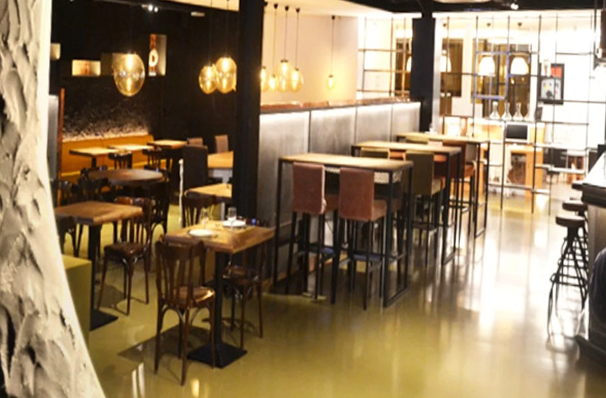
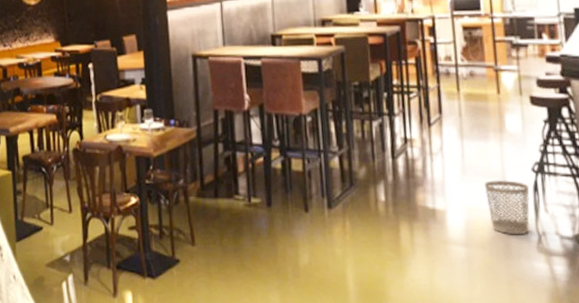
wastebasket: none [511,287,546,335] -> present [483,180,530,235]

